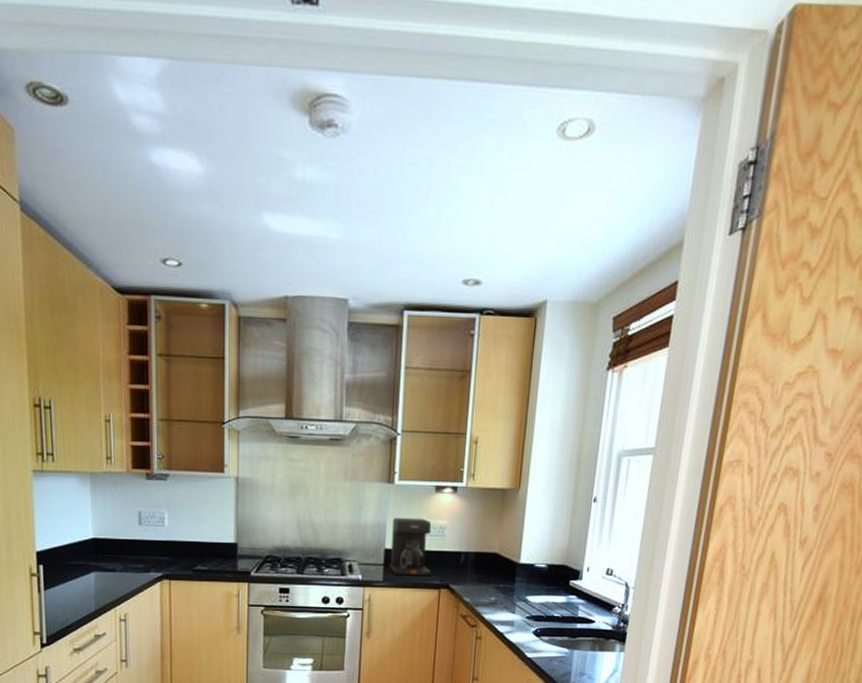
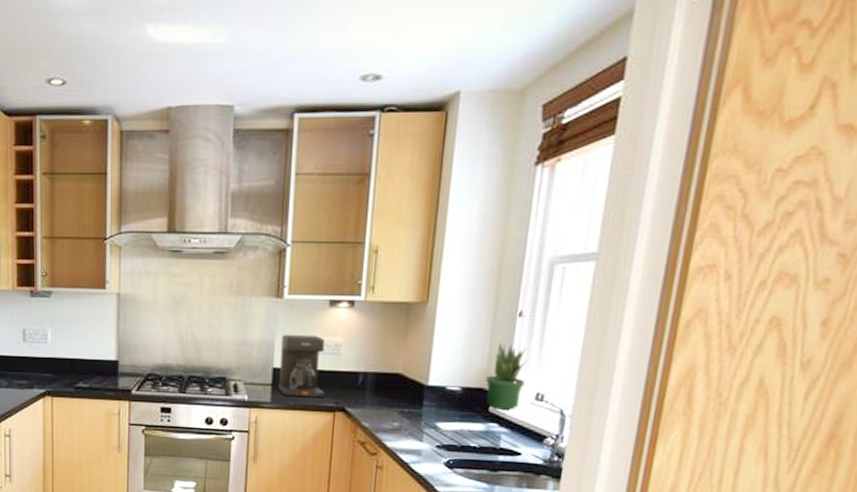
planter: none [567,524,602,584] -> present [486,342,530,410]

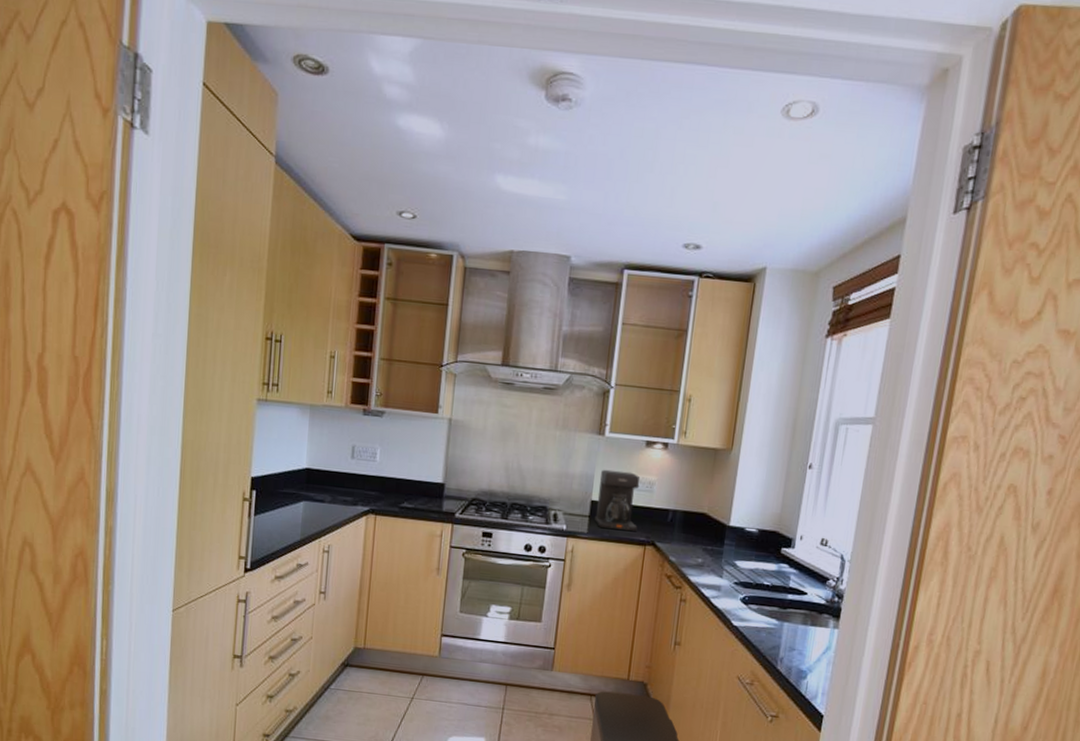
planter: present [486,342,530,410] -> none [779,490,817,553]

